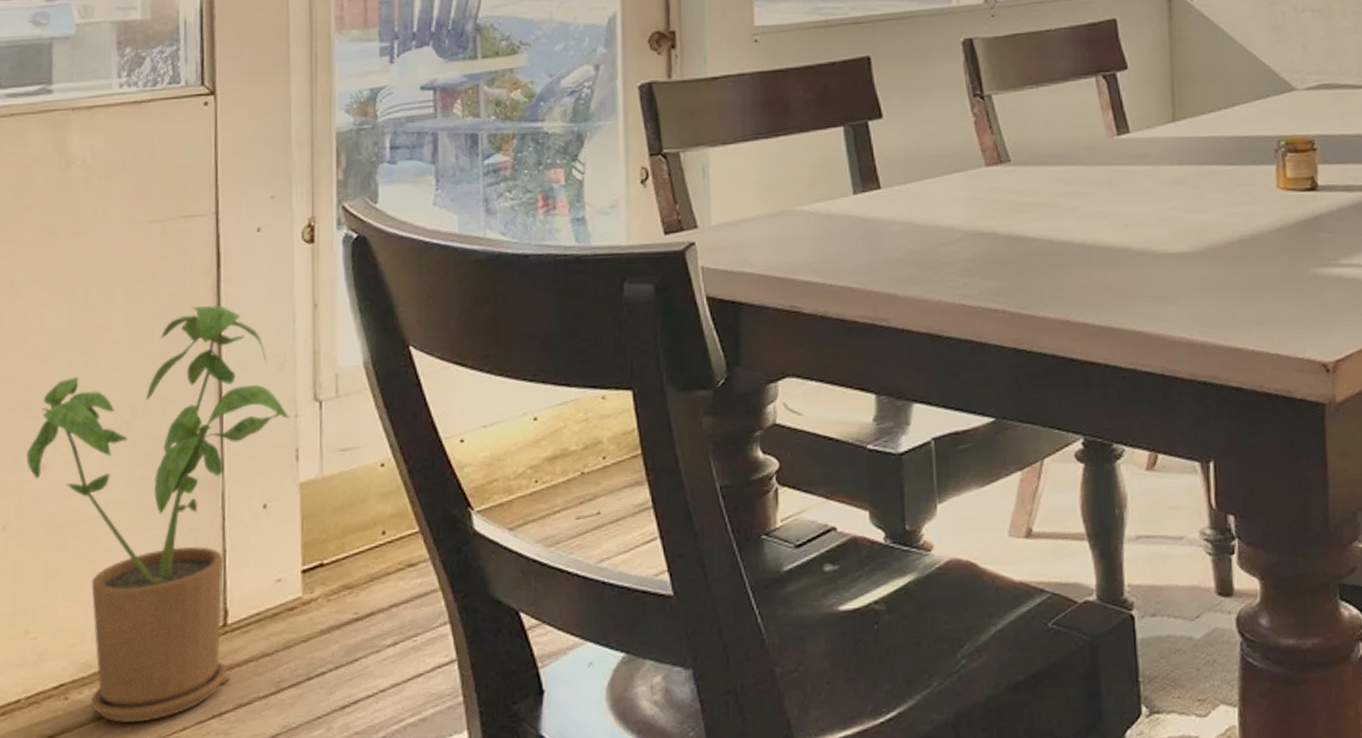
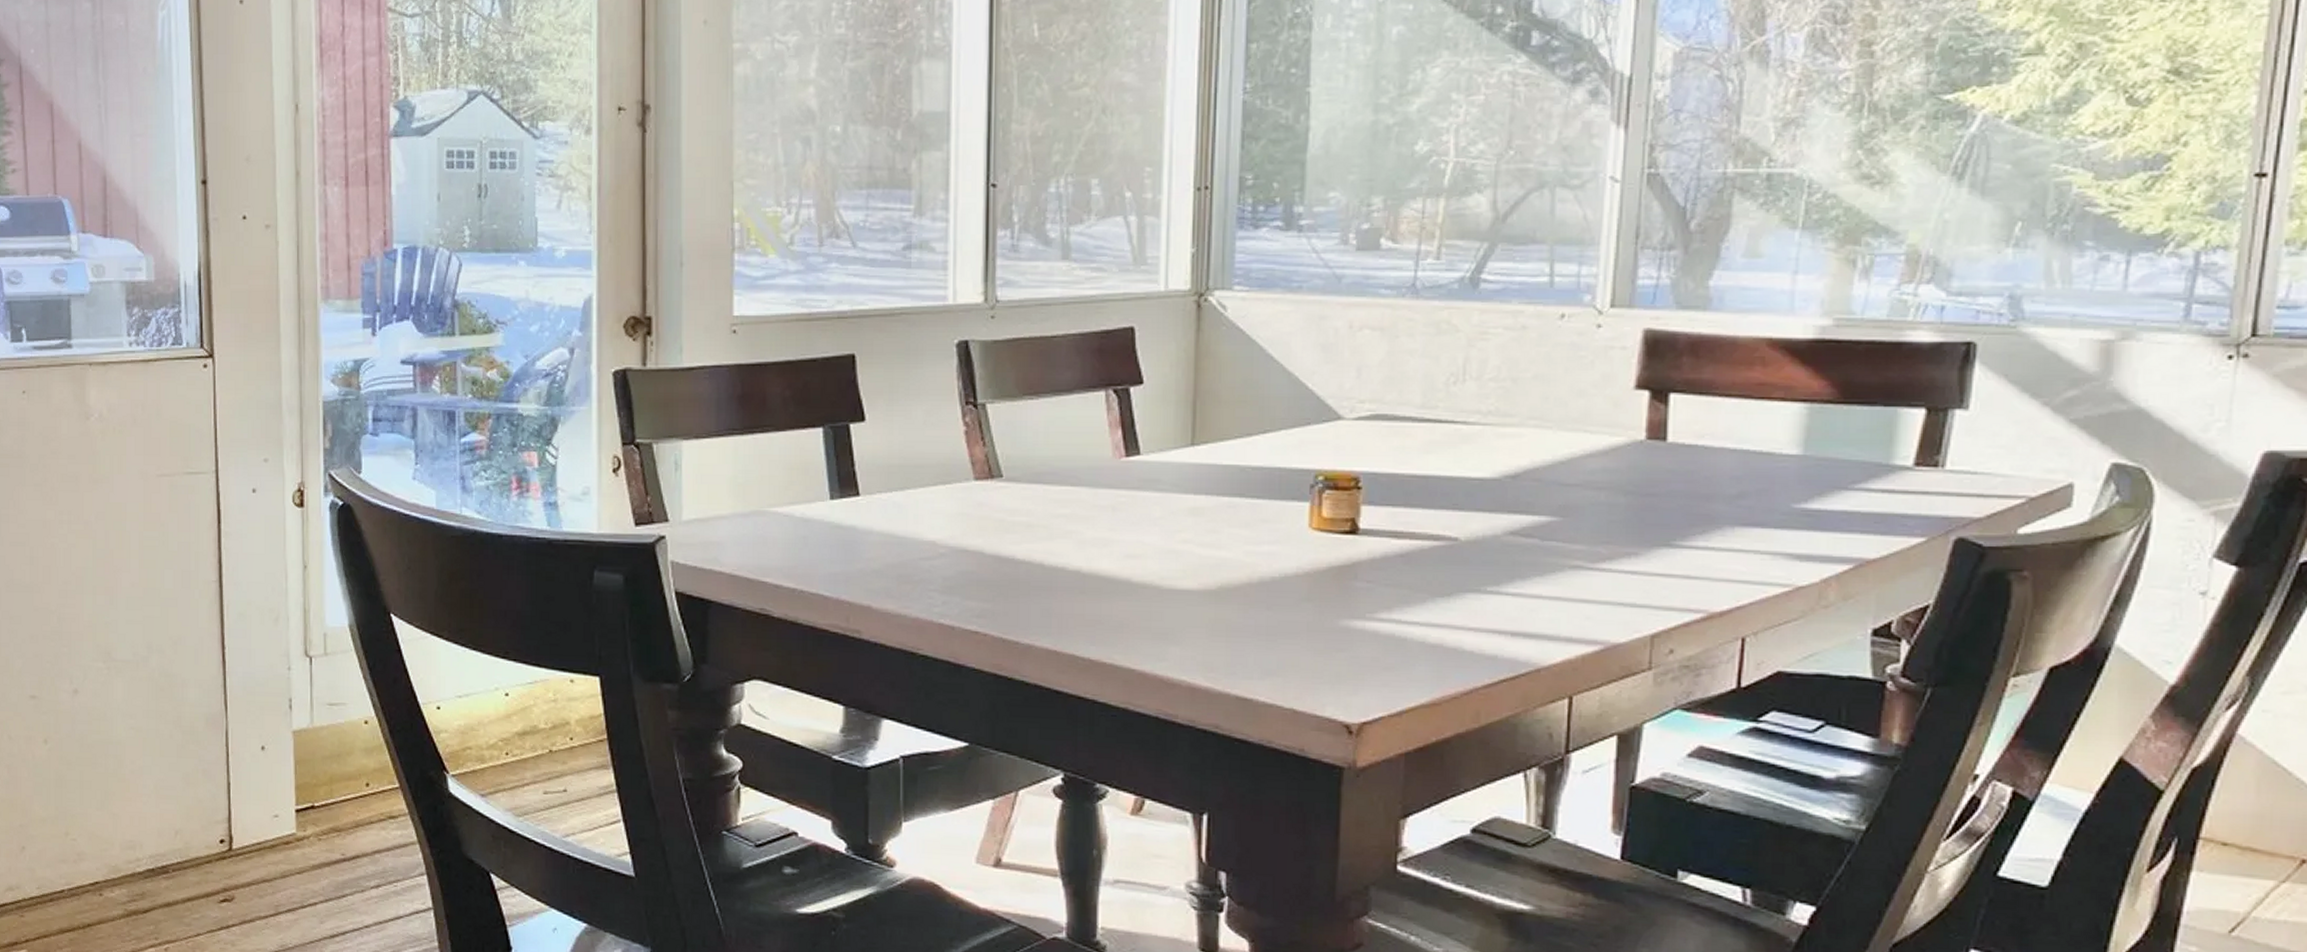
house plant: present [26,305,290,723] -> none [62,558,284,925]

